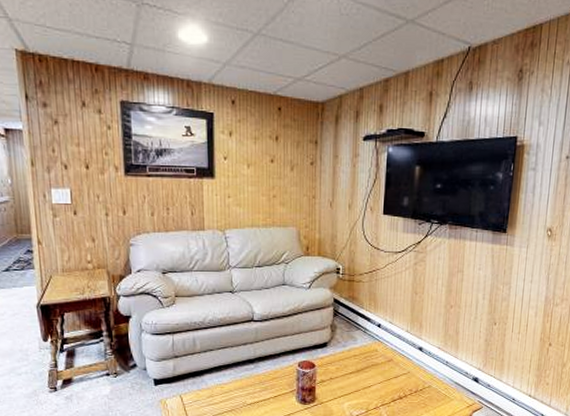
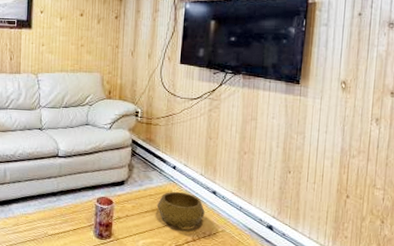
decorative bowl: none [361,350,411,386] -> present [156,191,205,228]

